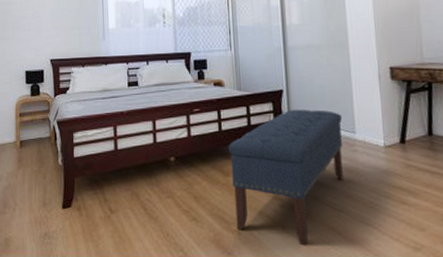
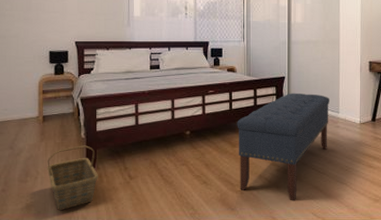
basket: none [25,173,78,248] -> present [47,145,99,211]

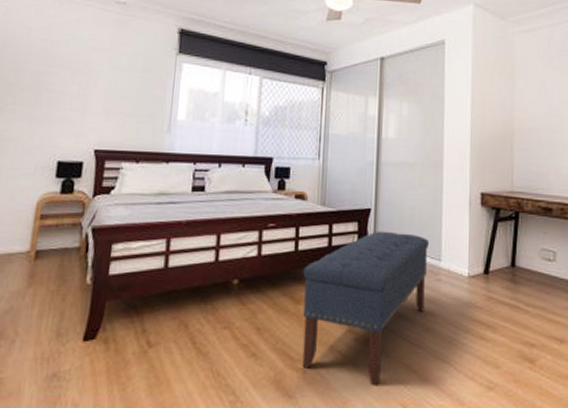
basket: present [47,145,99,211] -> none [31,295,105,393]

